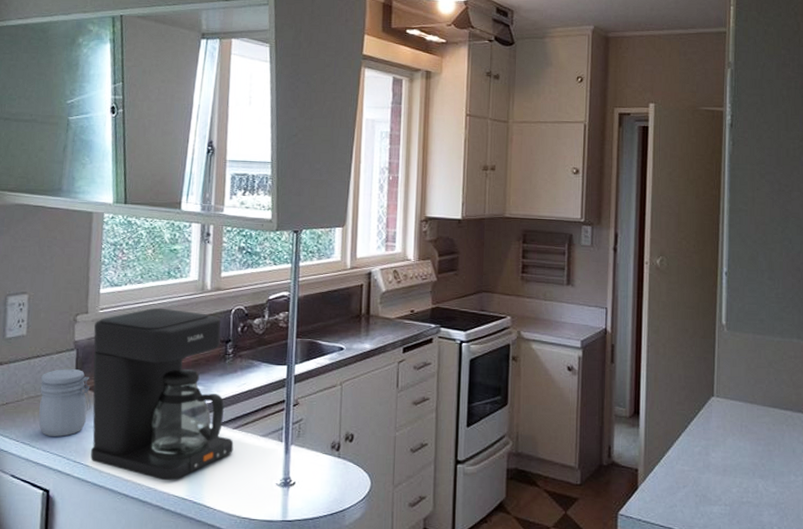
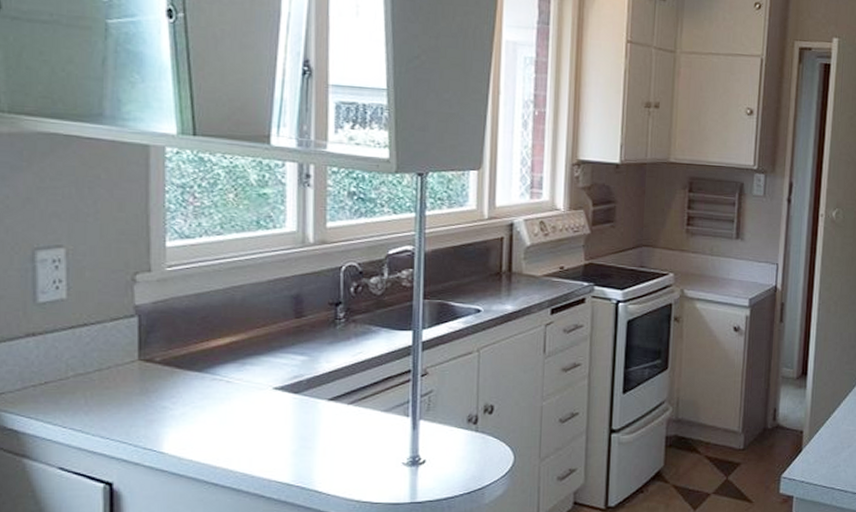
jar: present [38,369,92,437] -> none [91,339,163,420]
coffee maker: present [90,308,234,481] -> none [161,264,349,466]

